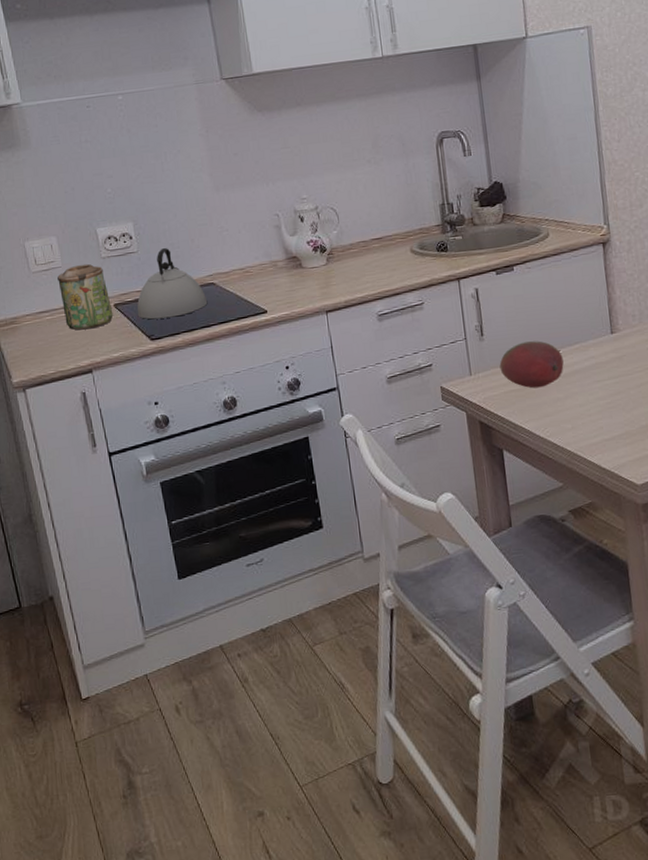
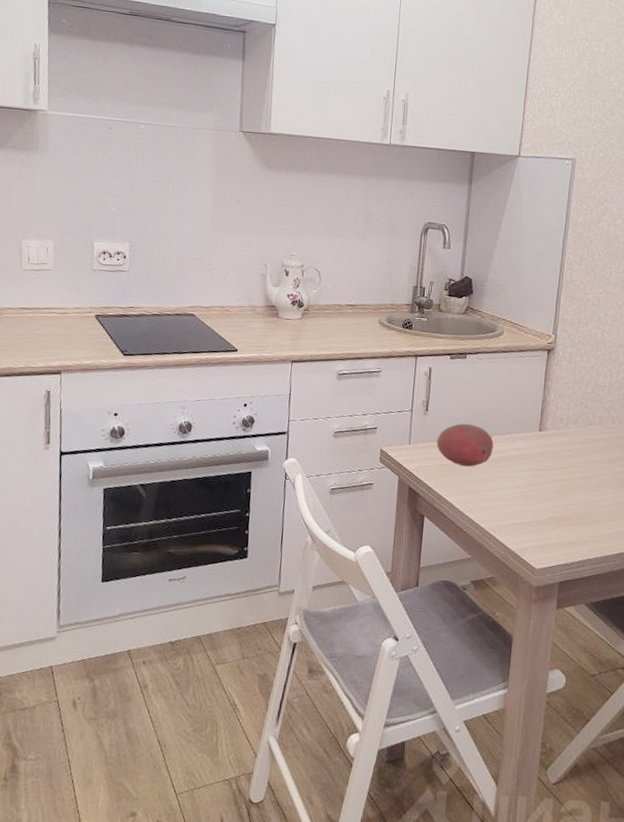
canister: present [57,263,114,331] -> none [45,271,93,334]
kettle: present [137,248,208,320] -> none [115,273,185,339]

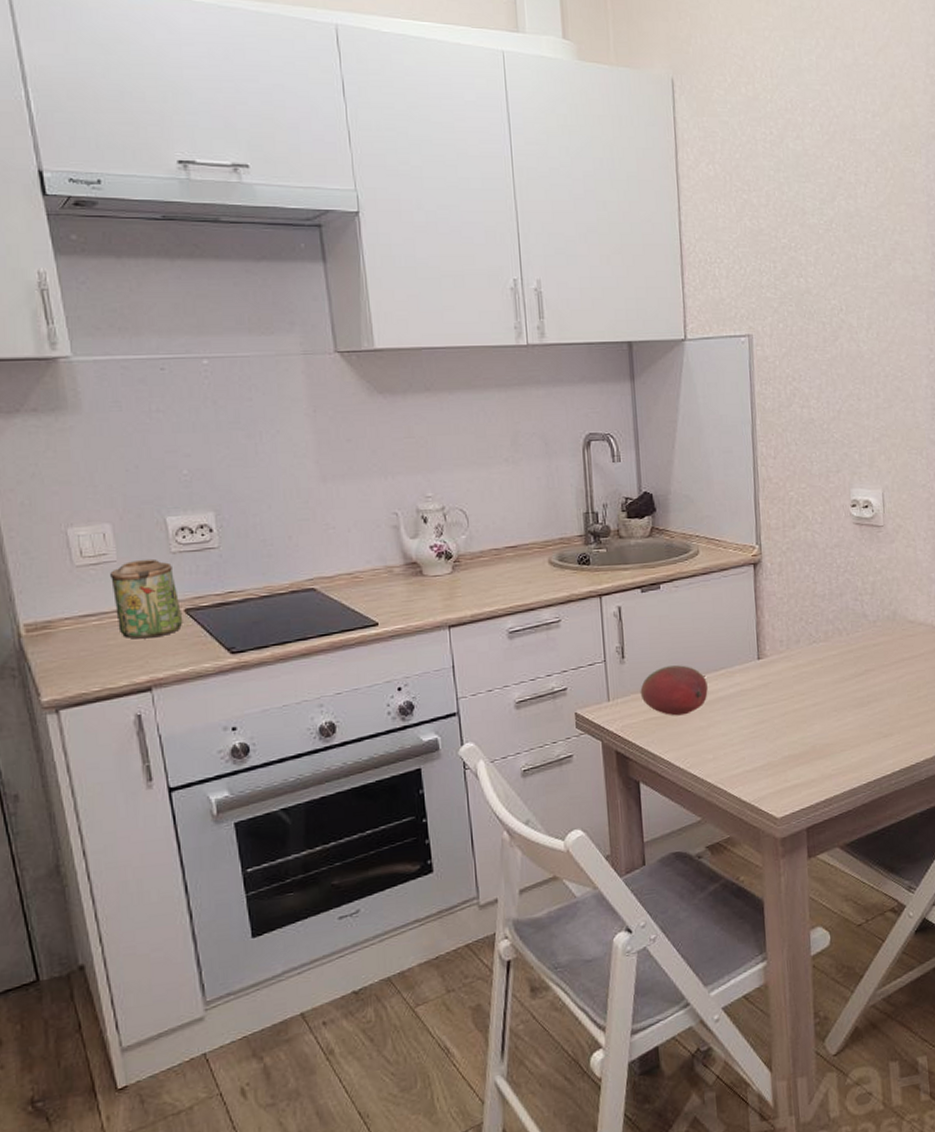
canister: none [45,271,93,334] -> present [110,558,183,639]

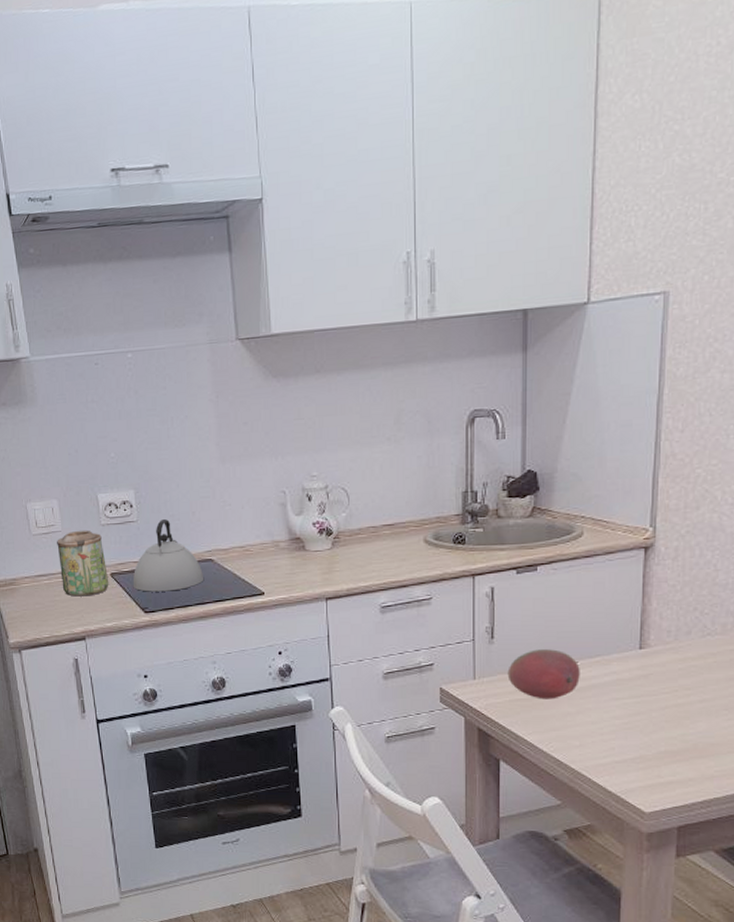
kettle: none [214,545,306,629] -> present [133,519,204,592]

